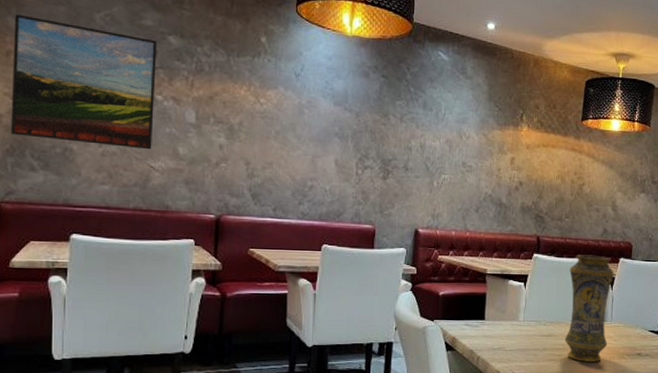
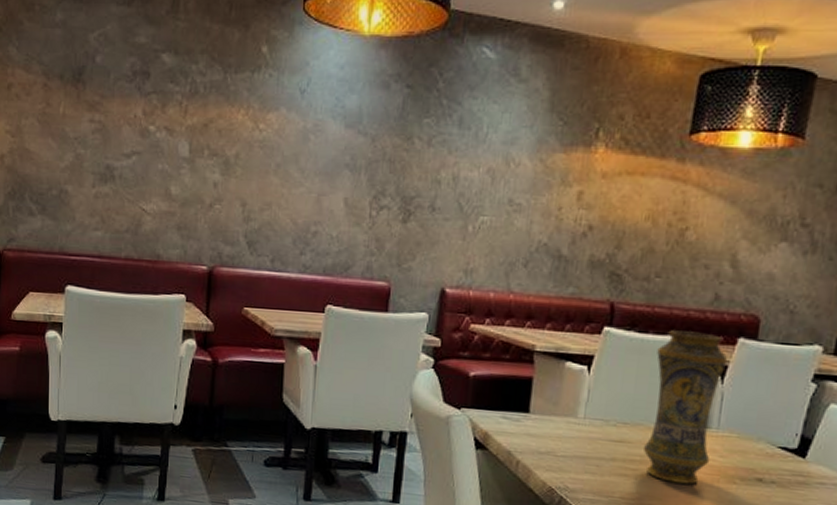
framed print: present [11,14,157,150] -> none [12,42,150,190]

